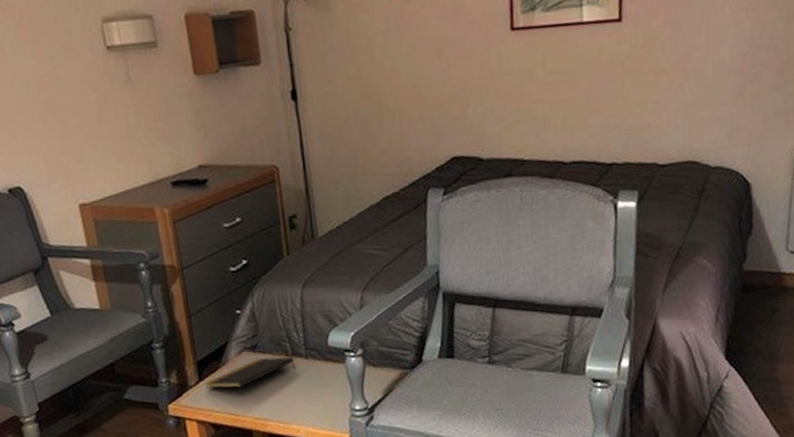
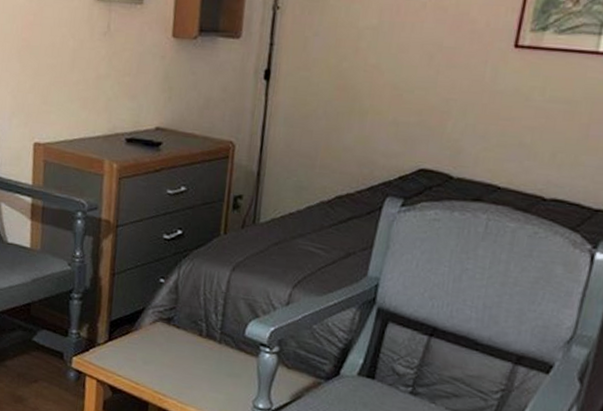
notepad: present [205,357,295,388] -> none [113,332,207,357]

